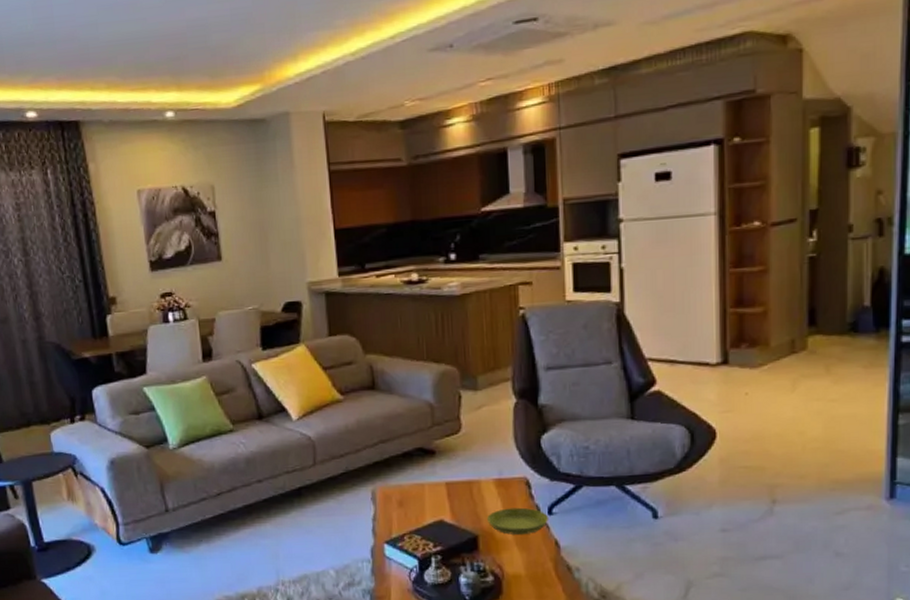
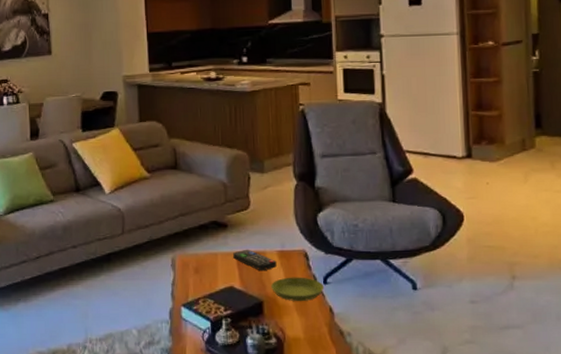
remote control: none [442,478,493,503] -> present [233,249,277,271]

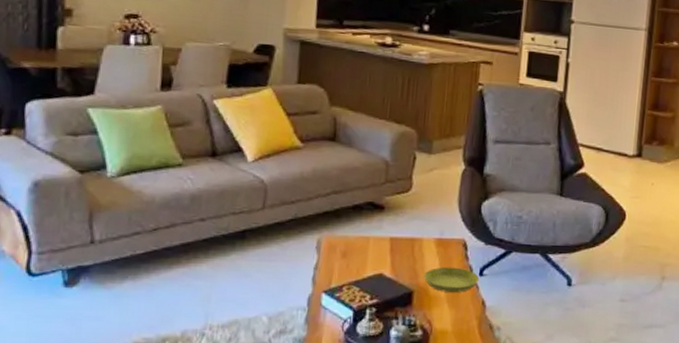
remote control: present [233,249,277,271] -> none [387,234,433,259]

